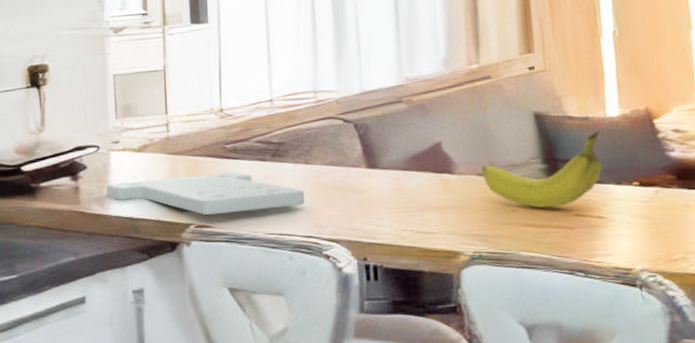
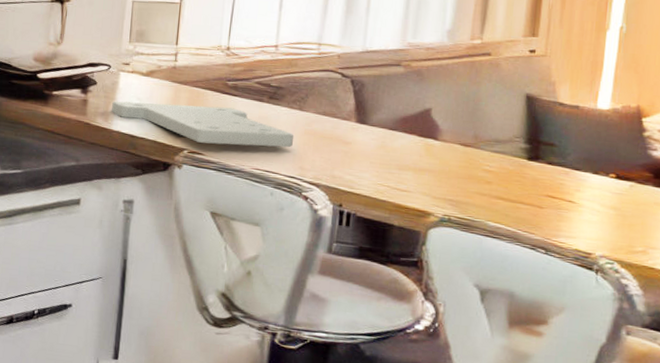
fruit: present [481,130,603,208] -> none [465,120,588,186]

